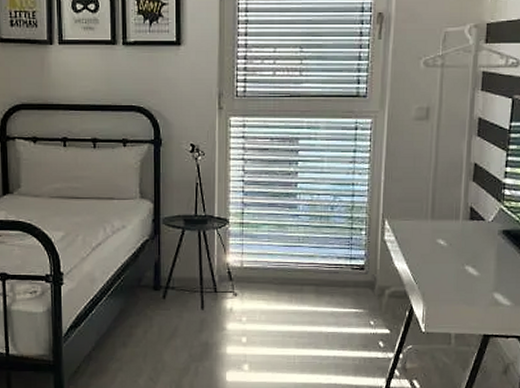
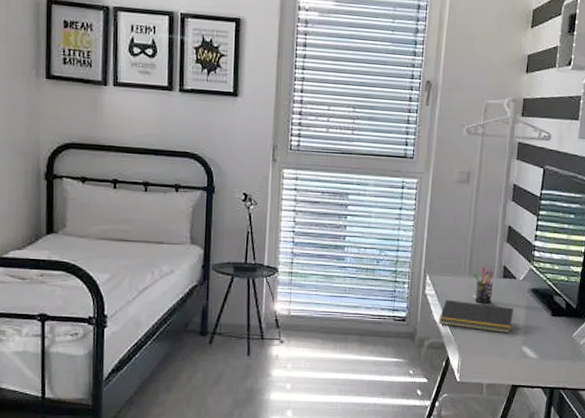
notepad: none [400,245,483,280] -> present [438,299,514,334]
pen holder: none [437,209,460,249] -> present [474,267,494,304]

